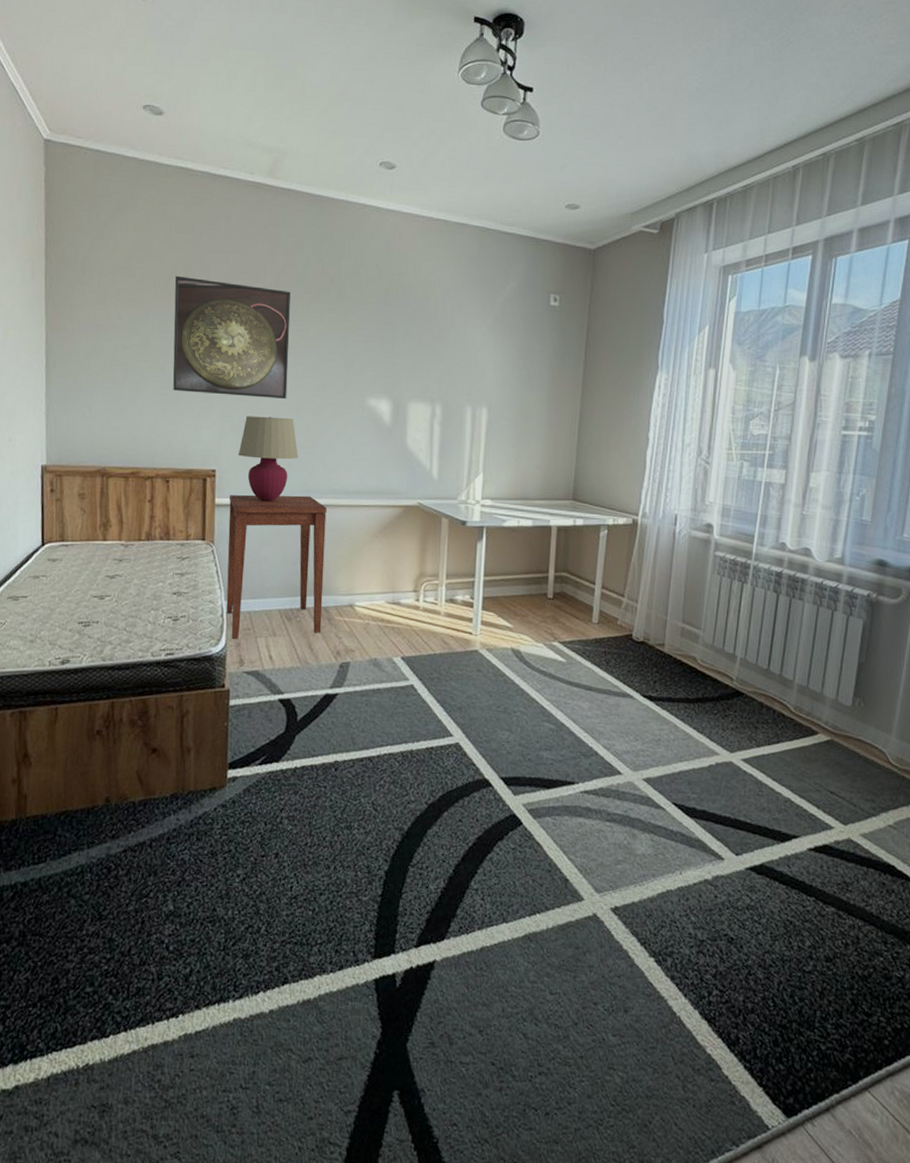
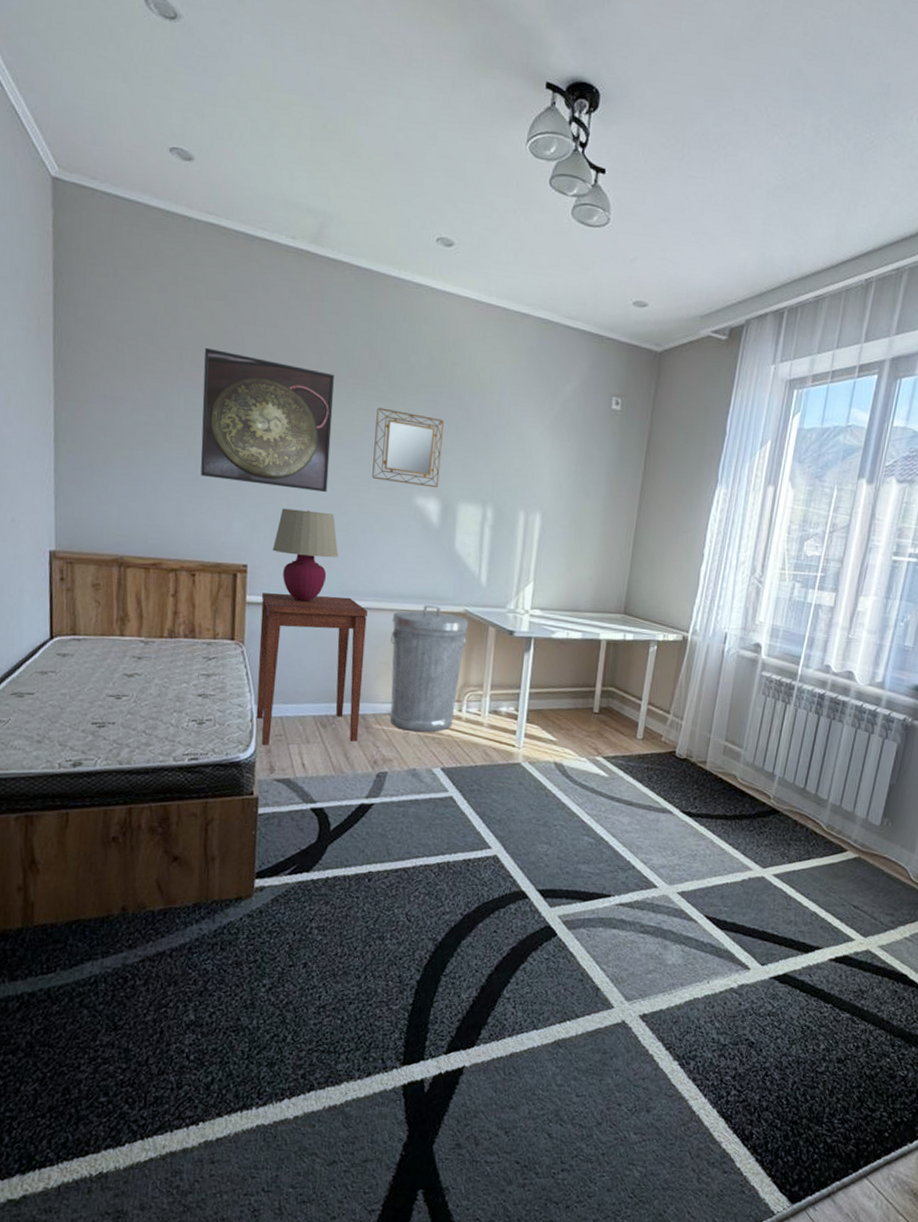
home mirror: none [327,318,393,390] -> present [372,407,445,488]
trash can: none [349,500,423,623] -> present [390,605,469,733]

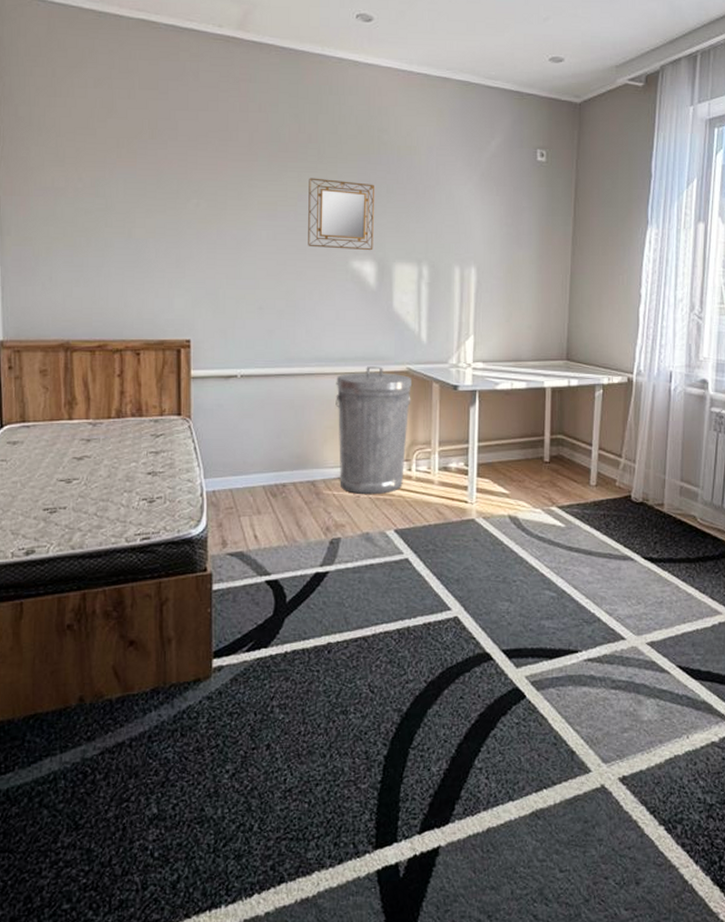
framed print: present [200,347,335,493] -> none [140,134,267,264]
side table: present [256,593,368,746] -> none [205,364,311,520]
table lamp: present [272,508,339,602] -> none [214,282,279,372]

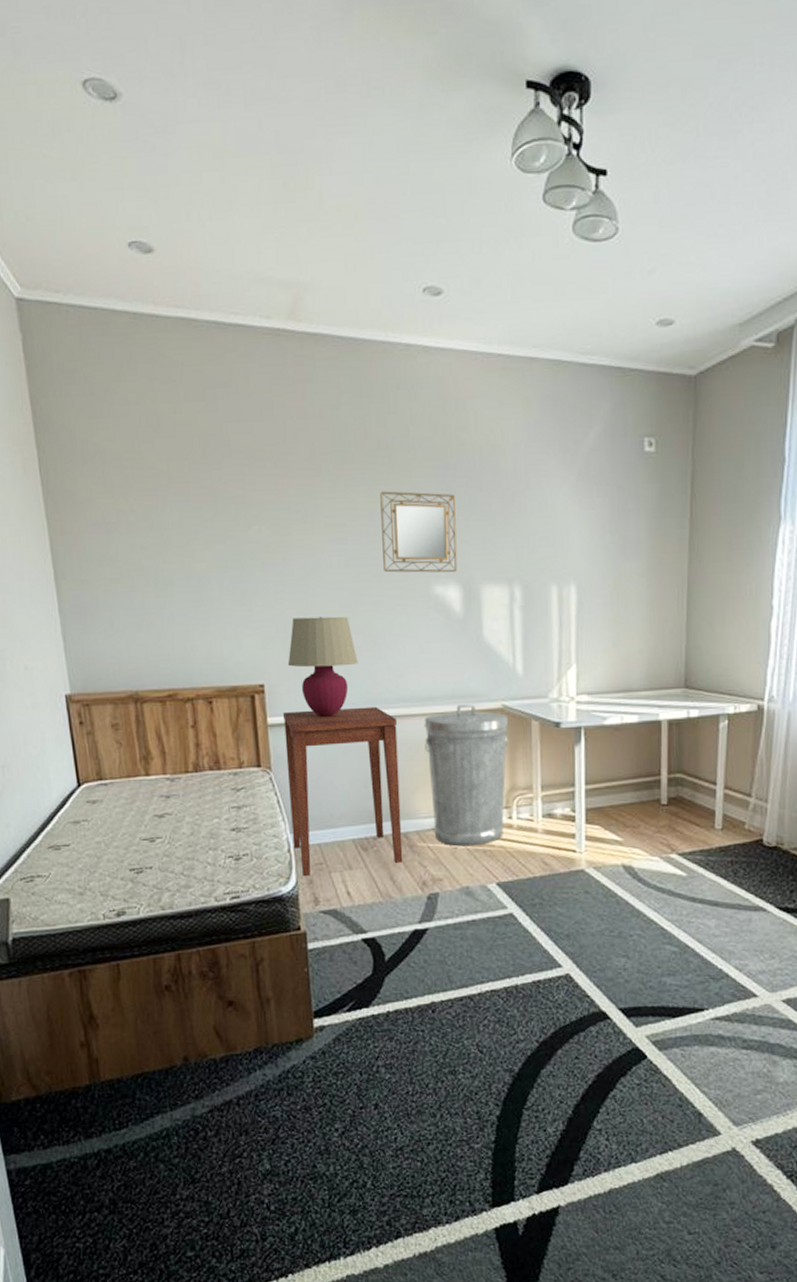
side table: none [205,364,311,520] -> present [282,706,403,877]
table lamp: none [214,282,279,372] -> present [287,616,358,717]

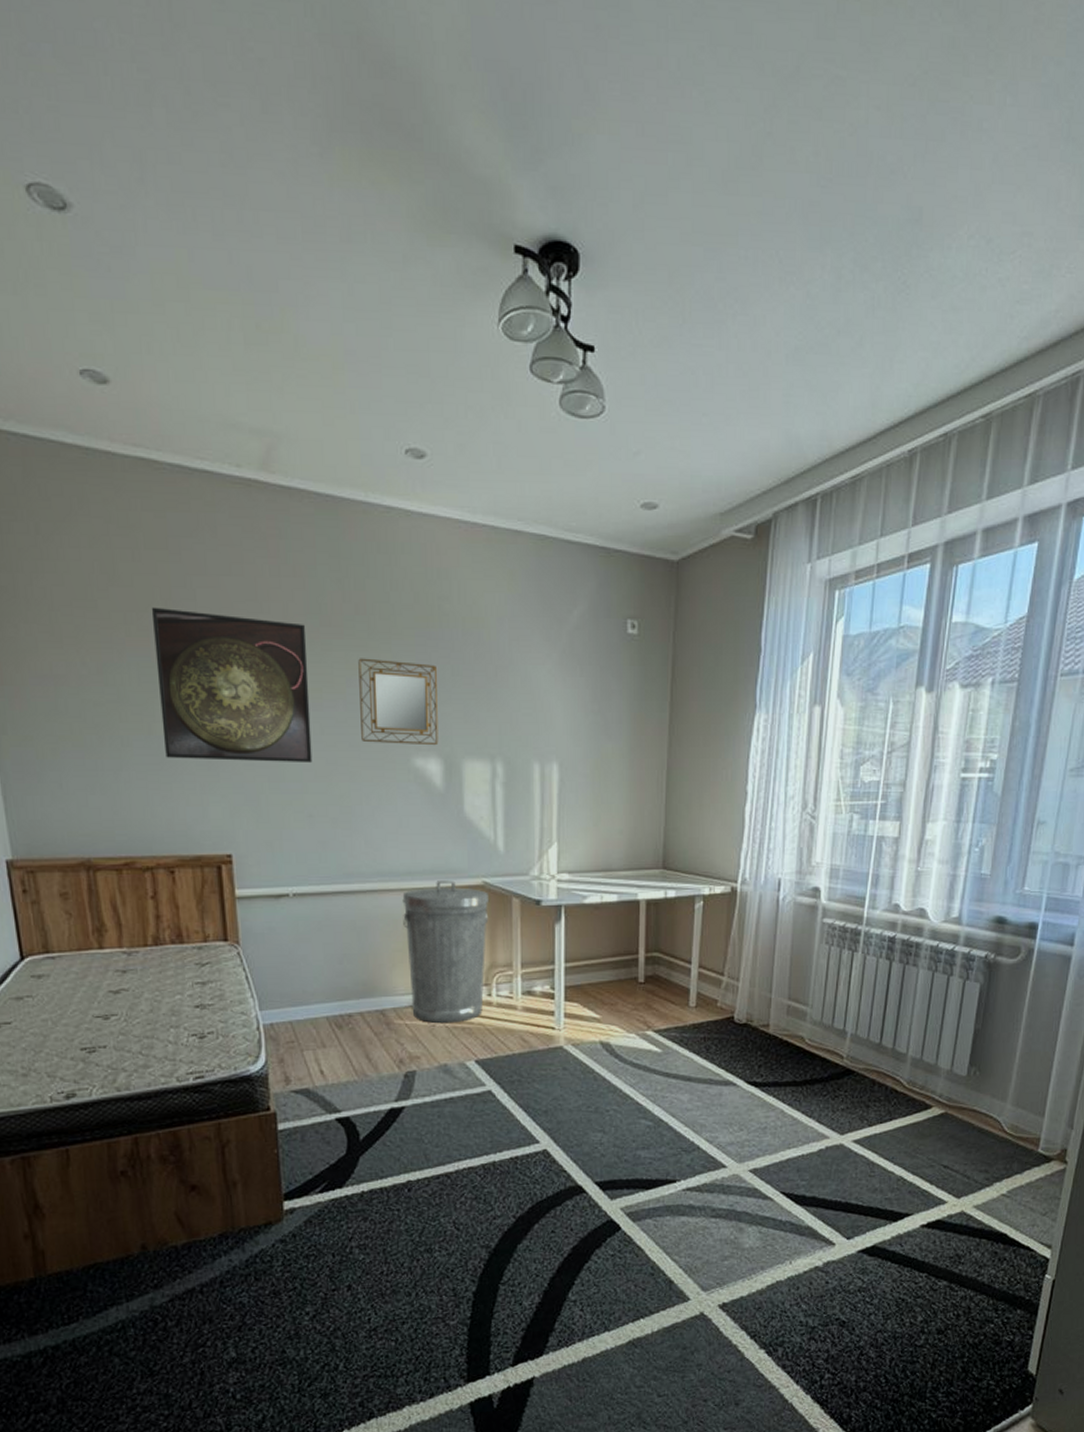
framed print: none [191,454,338,596] -> present [151,607,313,764]
side table: present [282,706,403,877] -> none [252,880,379,1056]
table lamp: present [287,616,358,717] -> none [257,786,334,890]

